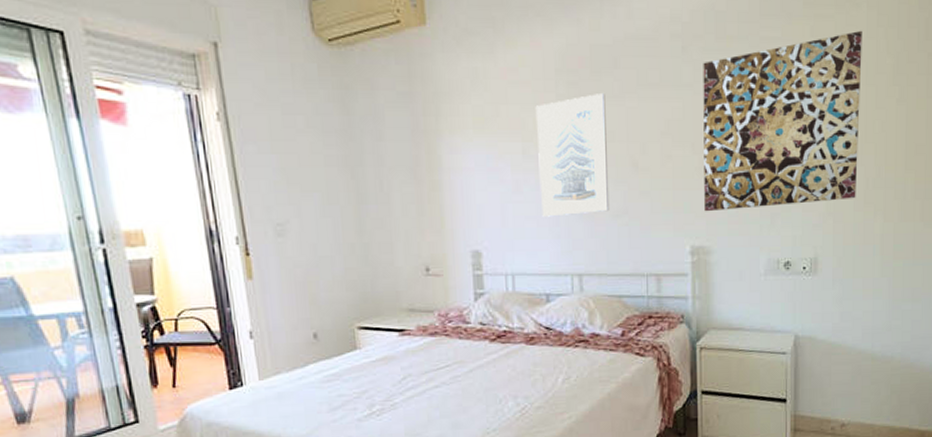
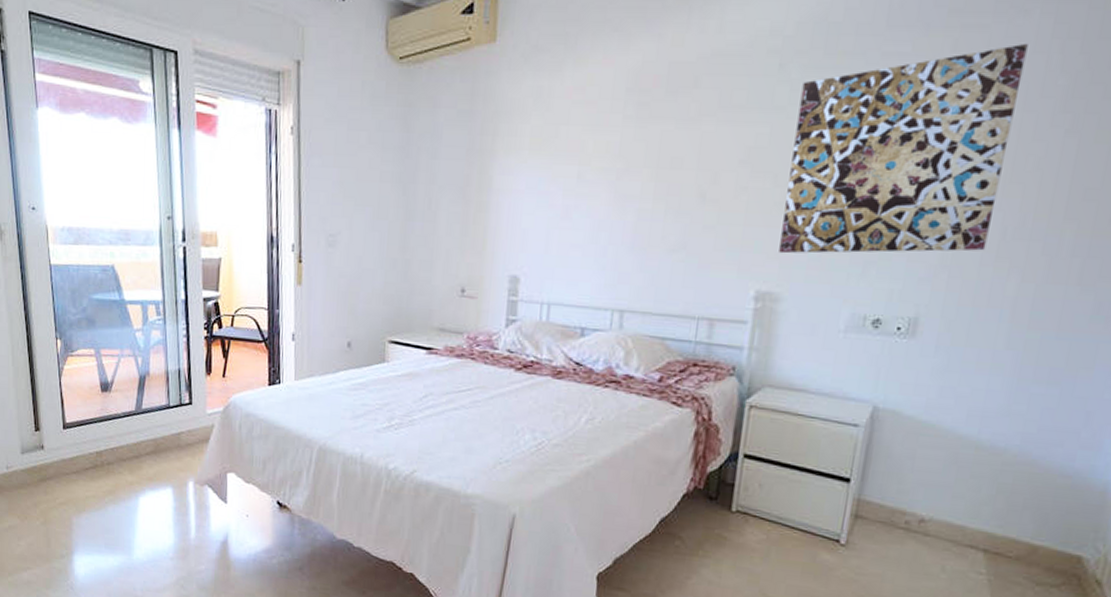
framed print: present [535,94,610,217] -> none [589,116,679,247]

